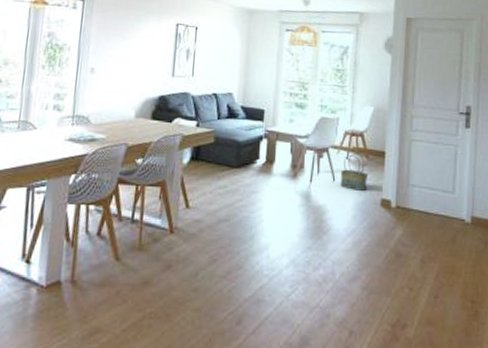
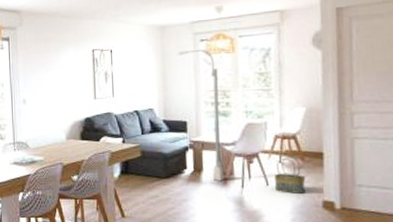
floor lamp: none [262,38,300,174] -> present [176,49,225,181]

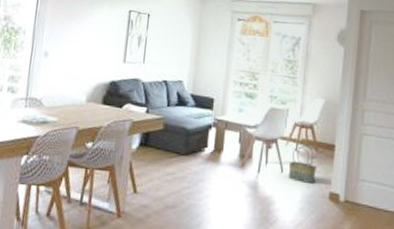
floor lamp: present [176,49,225,181] -> none [213,26,251,163]

